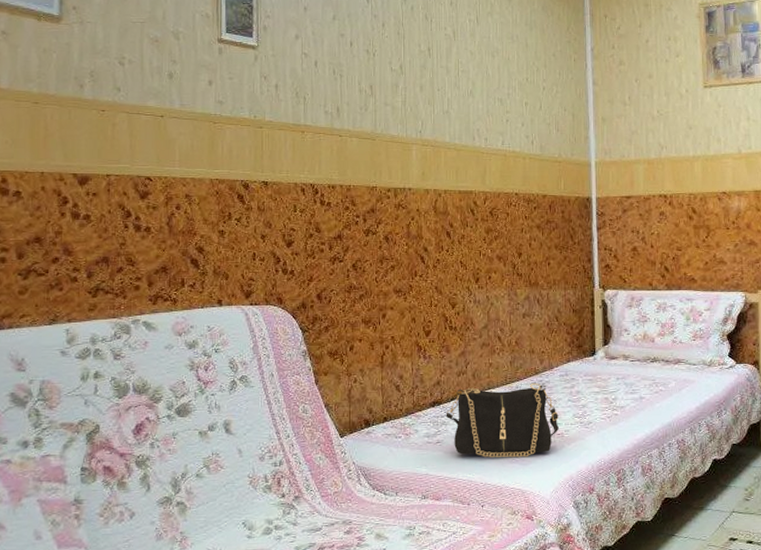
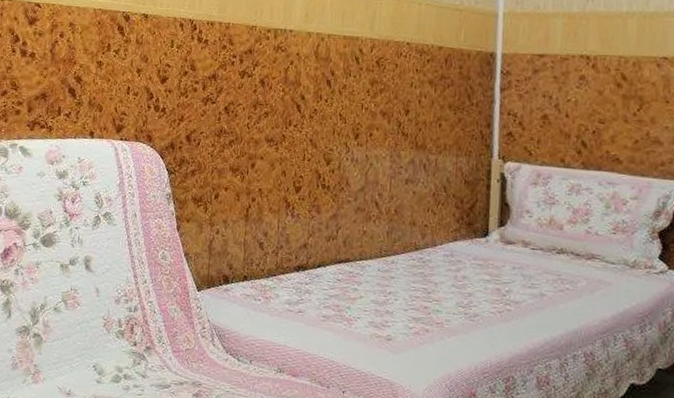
handbag: present [446,383,559,458] -> none [310,255,439,344]

